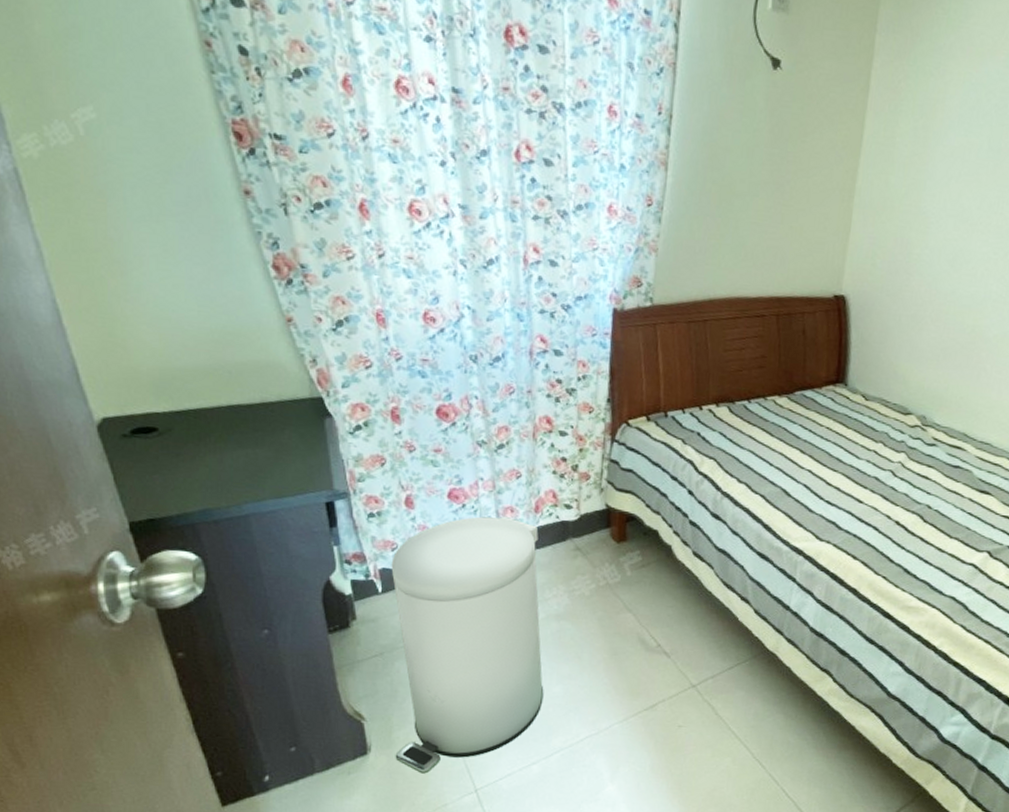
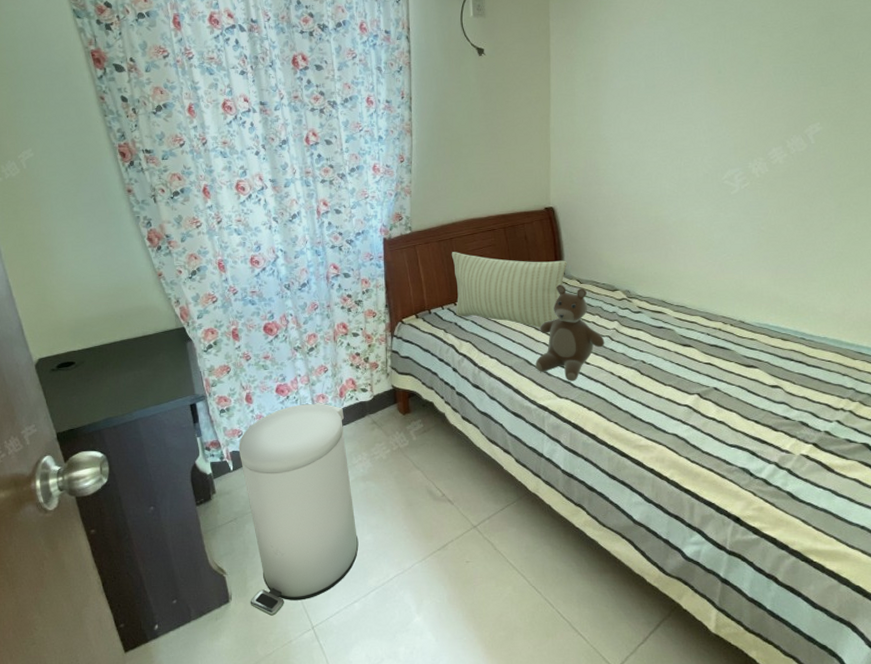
pillow: none [700,339,853,451] -> present [451,252,567,328]
bear: none [794,398,886,522] -> present [535,284,605,382]

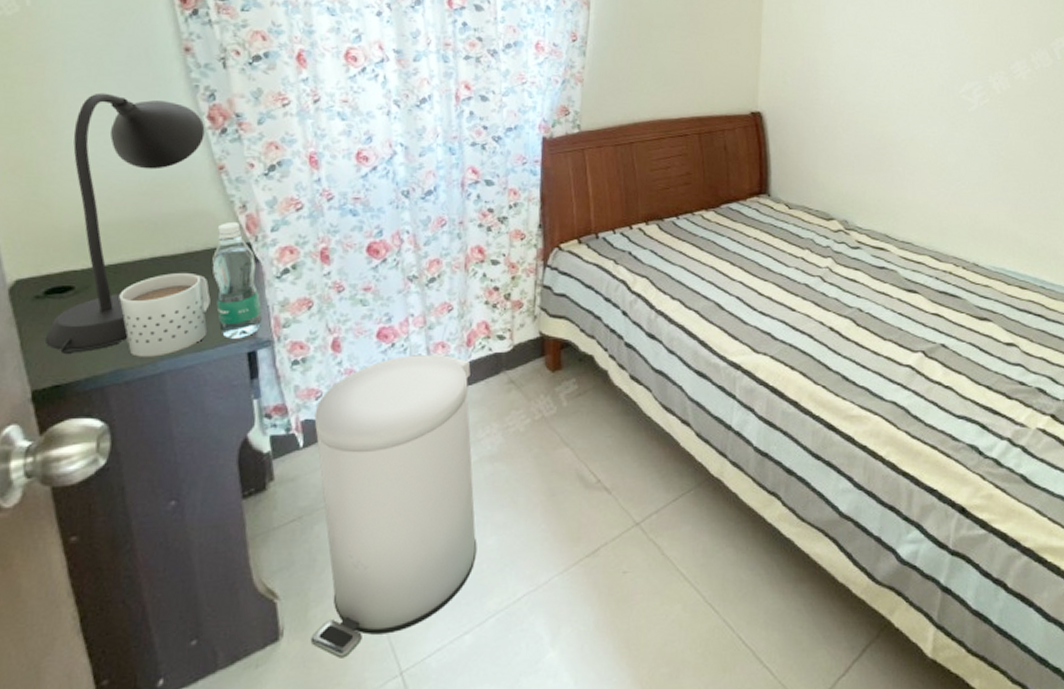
desk lamp: none [61,226,147,409] -> present [46,92,205,355]
mug: none [104,349,163,409] -> present [119,272,211,357]
bottle: none [160,312,197,395] -> present [210,221,262,339]
pillow: present [451,252,567,328] -> none [630,160,774,263]
bear: present [535,284,605,382] -> none [728,209,815,333]

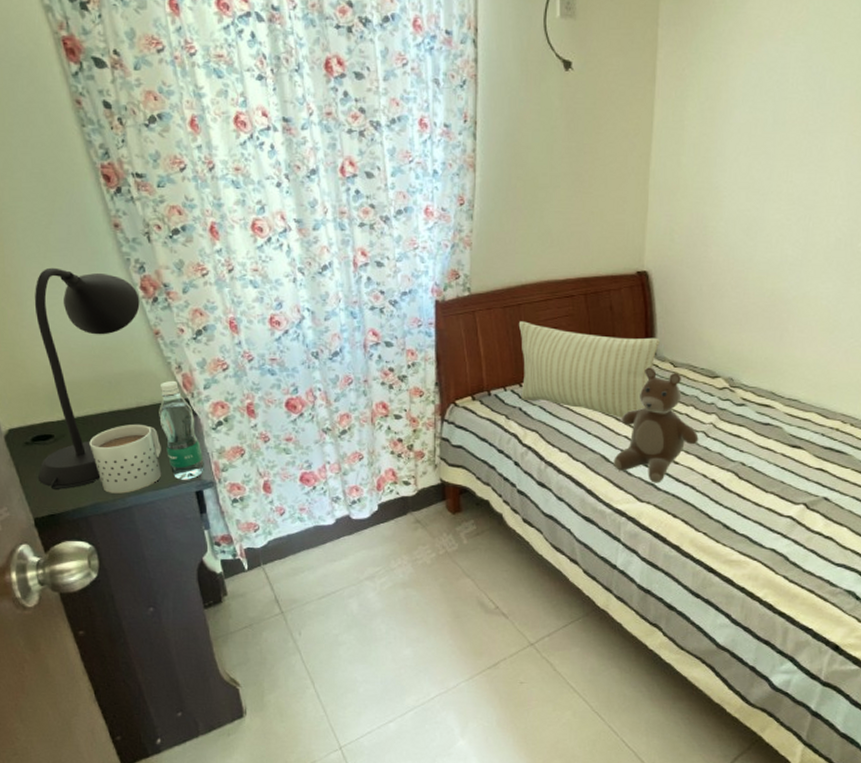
pedal bin: present [310,354,477,658] -> none [254,496,396,734]
pillow: none [630,160,774,263] -> present [518,321,660,418]
bear: none [728,209,815,333] -> present [613,367,699,483]

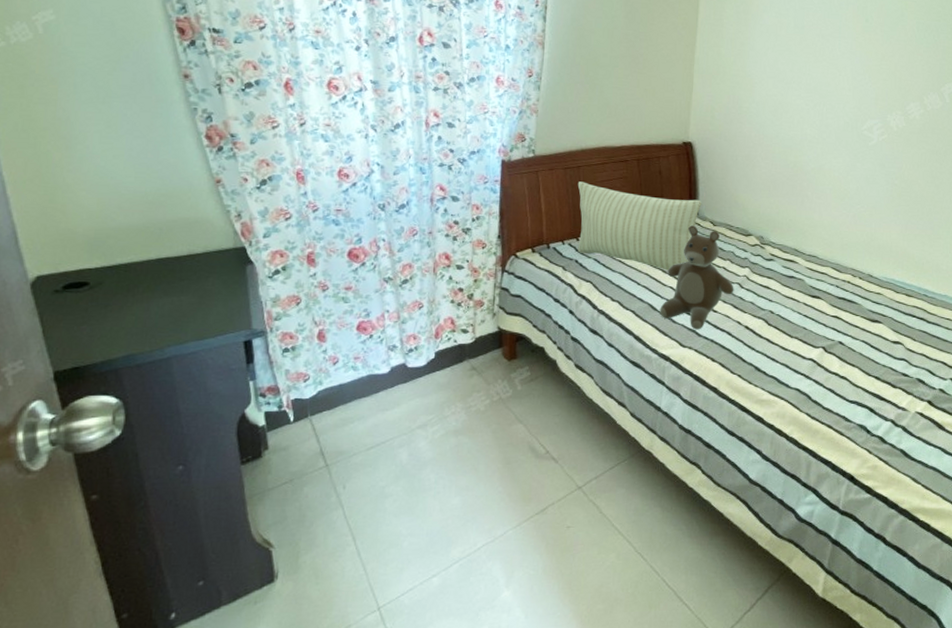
desk lamp: present [34,267,140,491] -> none [65,113,203,341]
mug: present [89,423,162,494] -> none [129,271,211,344]
bottle: present [158,380,204,480] -> none [210,228,256,329]

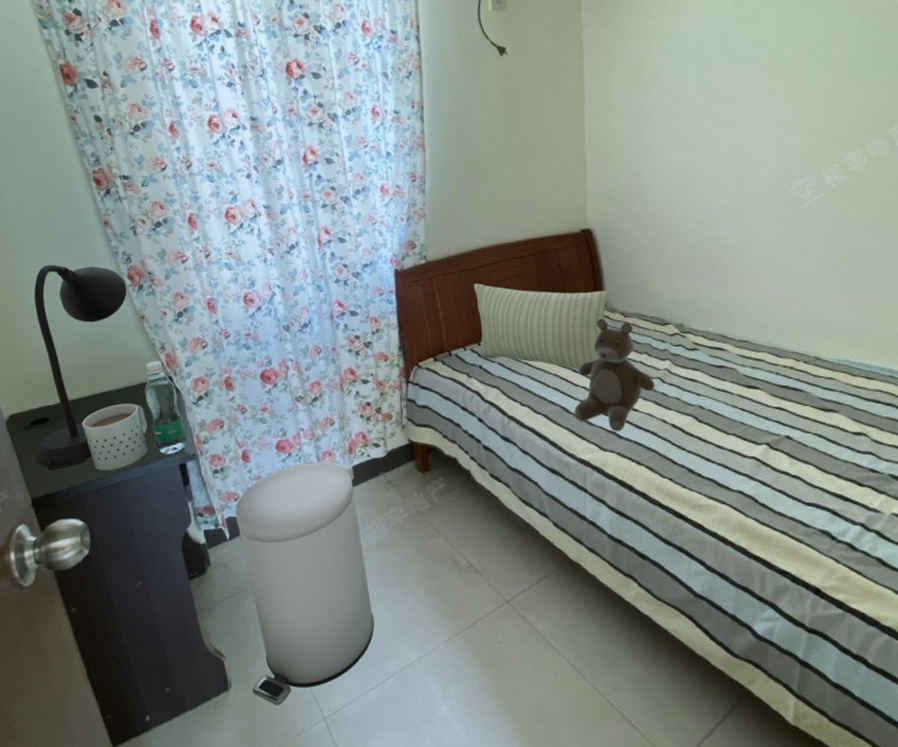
desk lamp: none [65,113,203,341] -> present [33,264,127,471]
mug: none [129,271,211,344] -> present [82,403,148,471]
bottle: none [210,228,256,329] -> present [144,360,187,454]
pedal bin: none [301,344,444,596] -> present [235,461,375,705]

